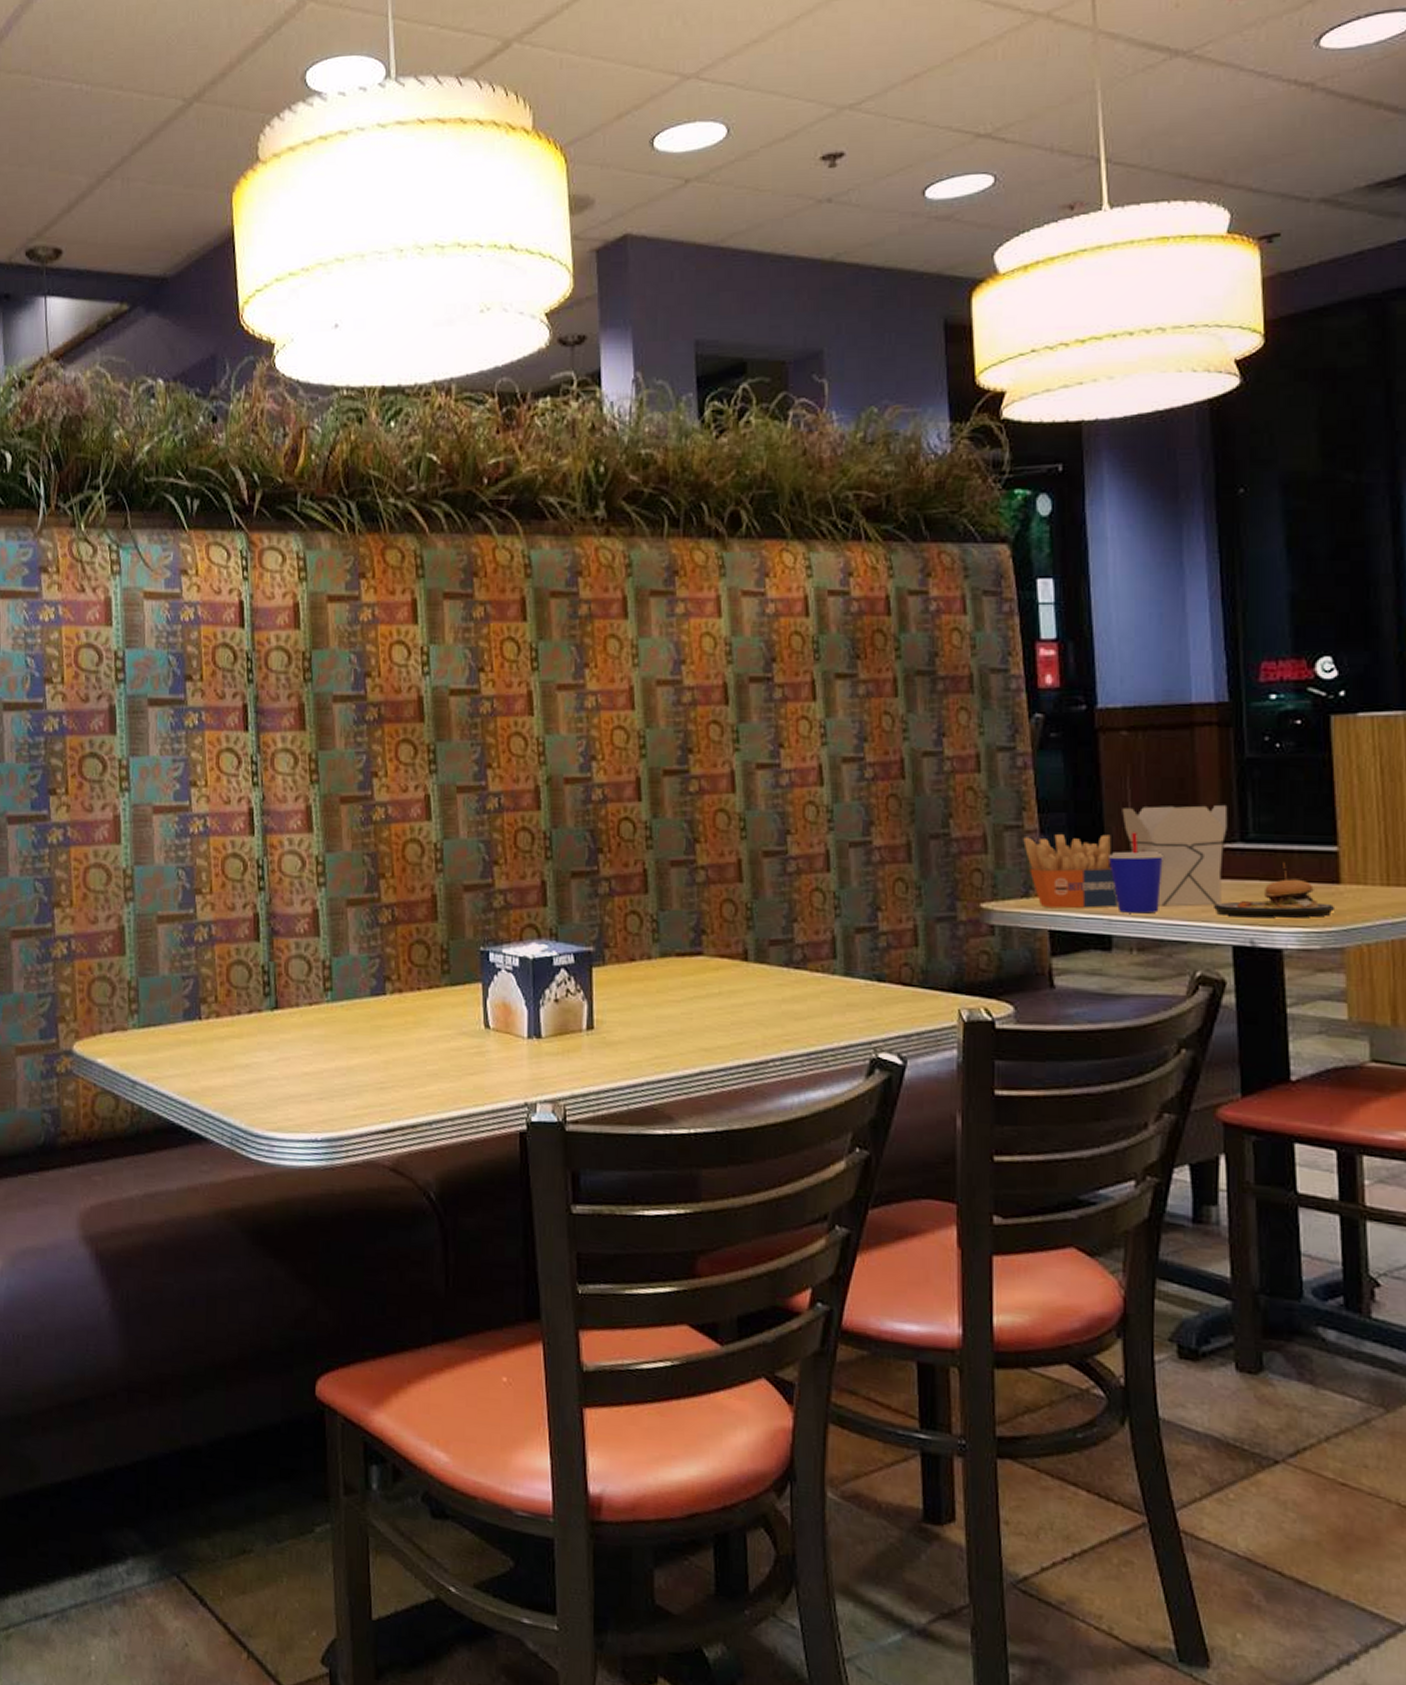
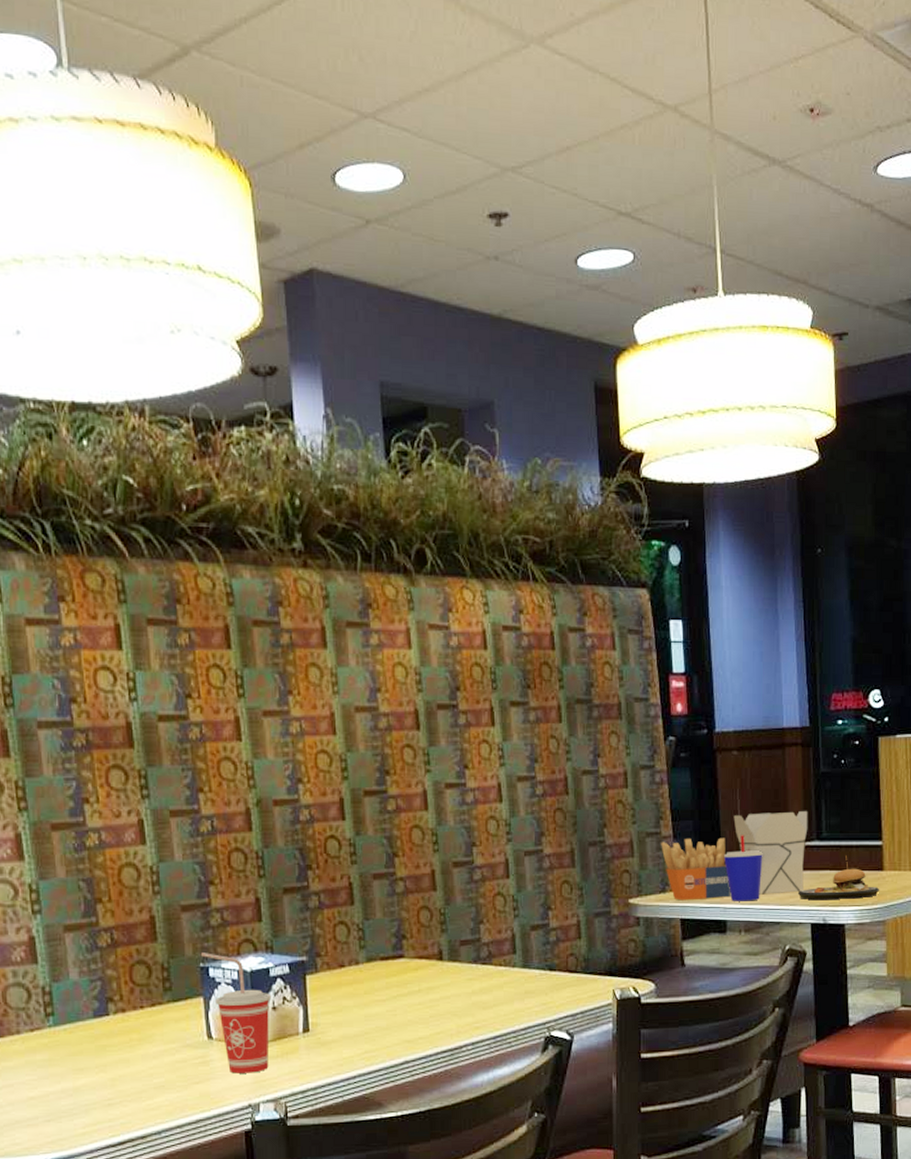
beverage cup: none [481,936,554,1069] -> present [200,953,272,1074]

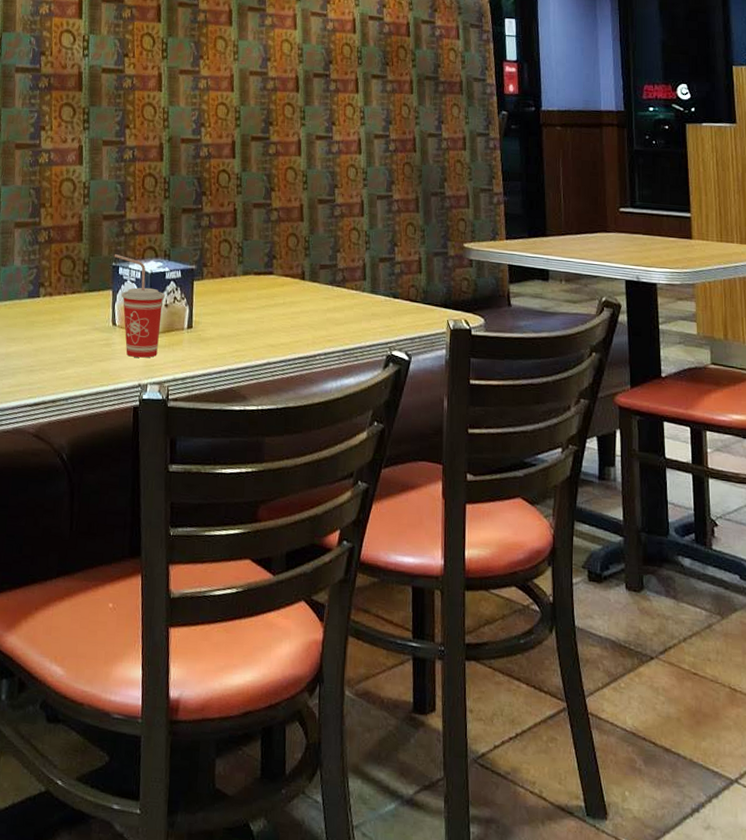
french fries: present [661,837,731,901] -> none [493,196,554,250]
beverage cup: present [723,835,763,901] -> none [547,197,582,255]
takeout container: present [733,811,808,895] -> none [556,180,623,252]
burger: present [797,855,880,899] -> none [613,223,689,262]

